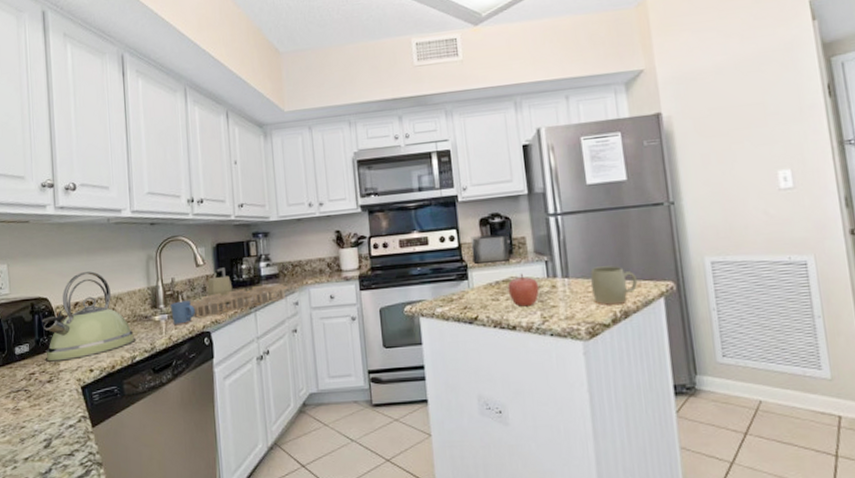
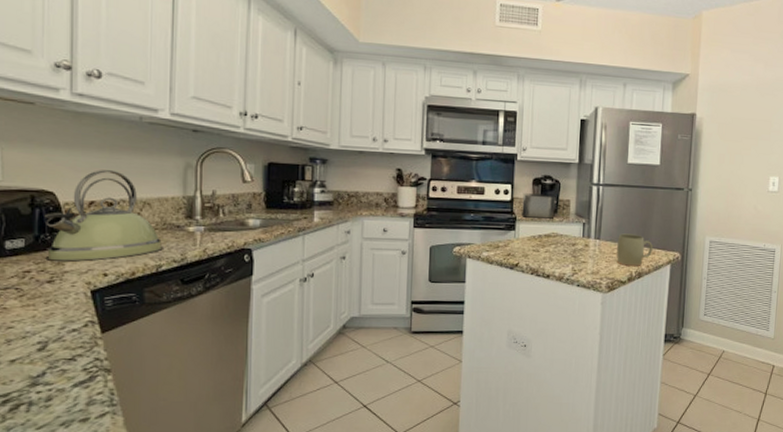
mug: present [170,300,195,326] -> none [208,215,236,239]
dish rack: present [189,283,289,319] -> none [231,210,342,235]
soap dispenser: present [207,267,233,306] -> none [253,187,282,225]
fruit: present [507,273,540,307] -> none [548,231,575,260]

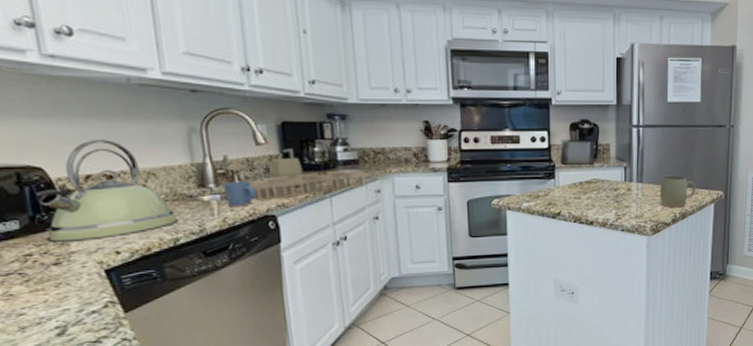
mug: none [208,215,236,239] -> present [223,181,256,208]
dish rack: none [231,210,342,235] -> present [248,170,370,201]
soap dispenser: none [253,187,282,225] -> present [271,148,304,189]

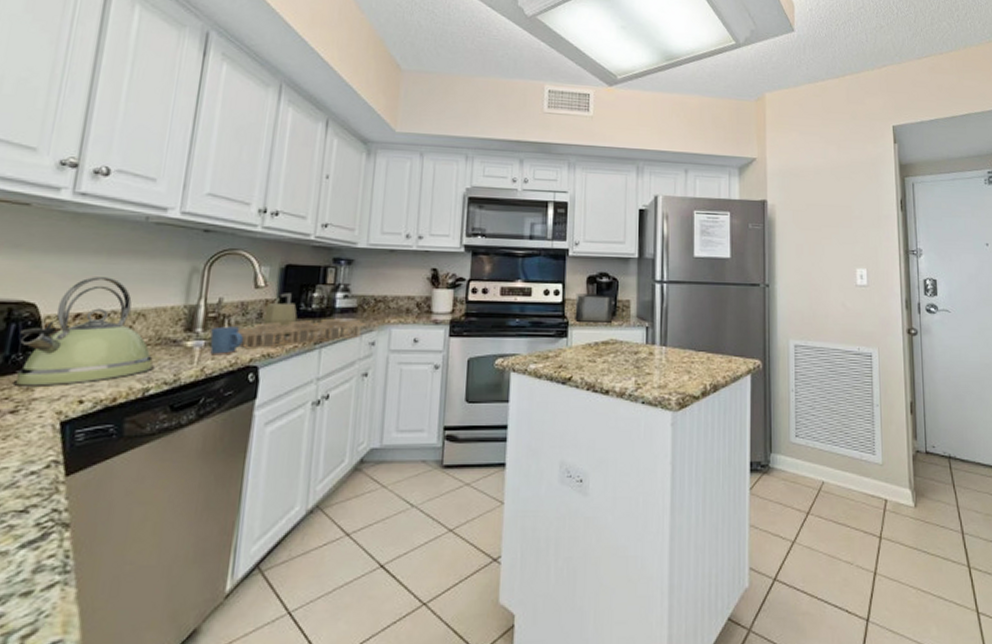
mug: present [659,175,696,207] -> none [686,338,728,377]

